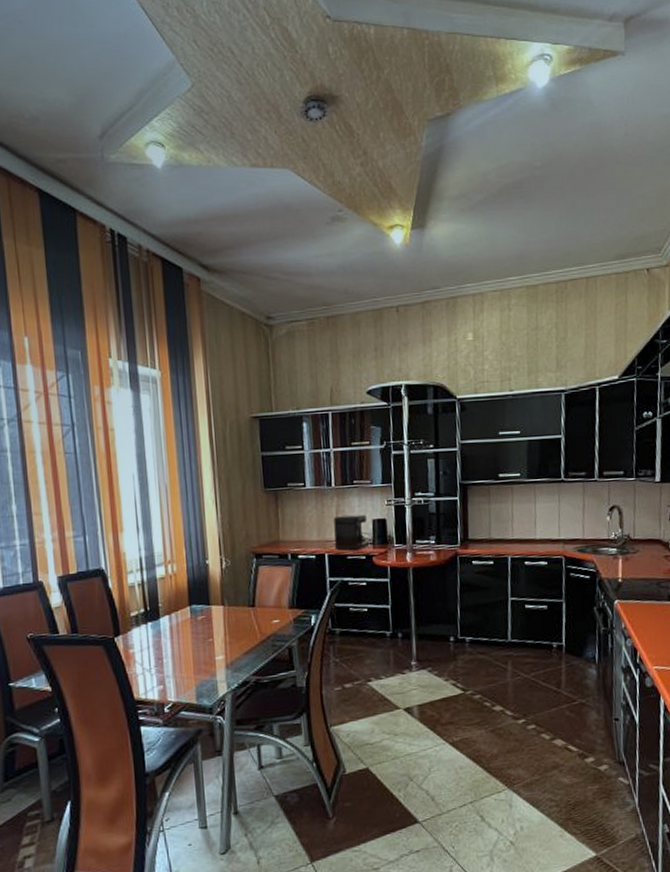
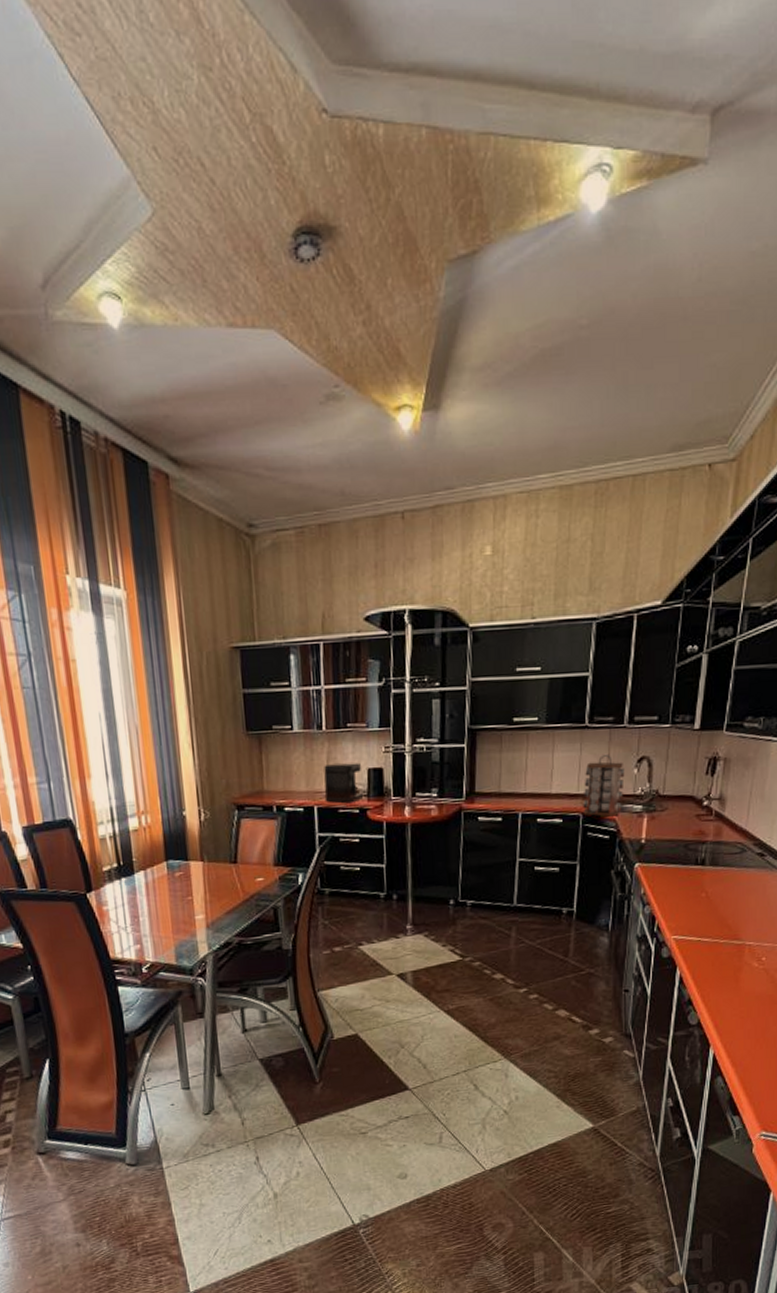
spice rack: none [564,505,599,560] -> present [583,755,625,817]

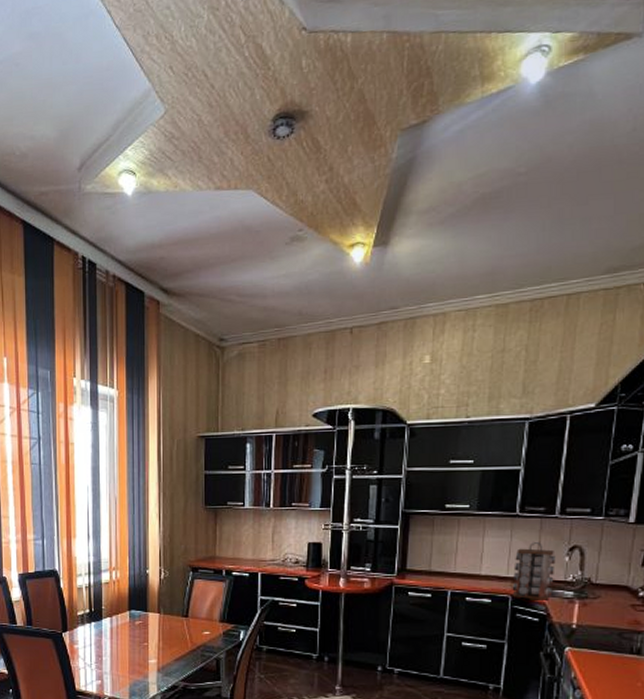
coffee maker: present [324,762,364,804] -> none [268,536,303,572]

